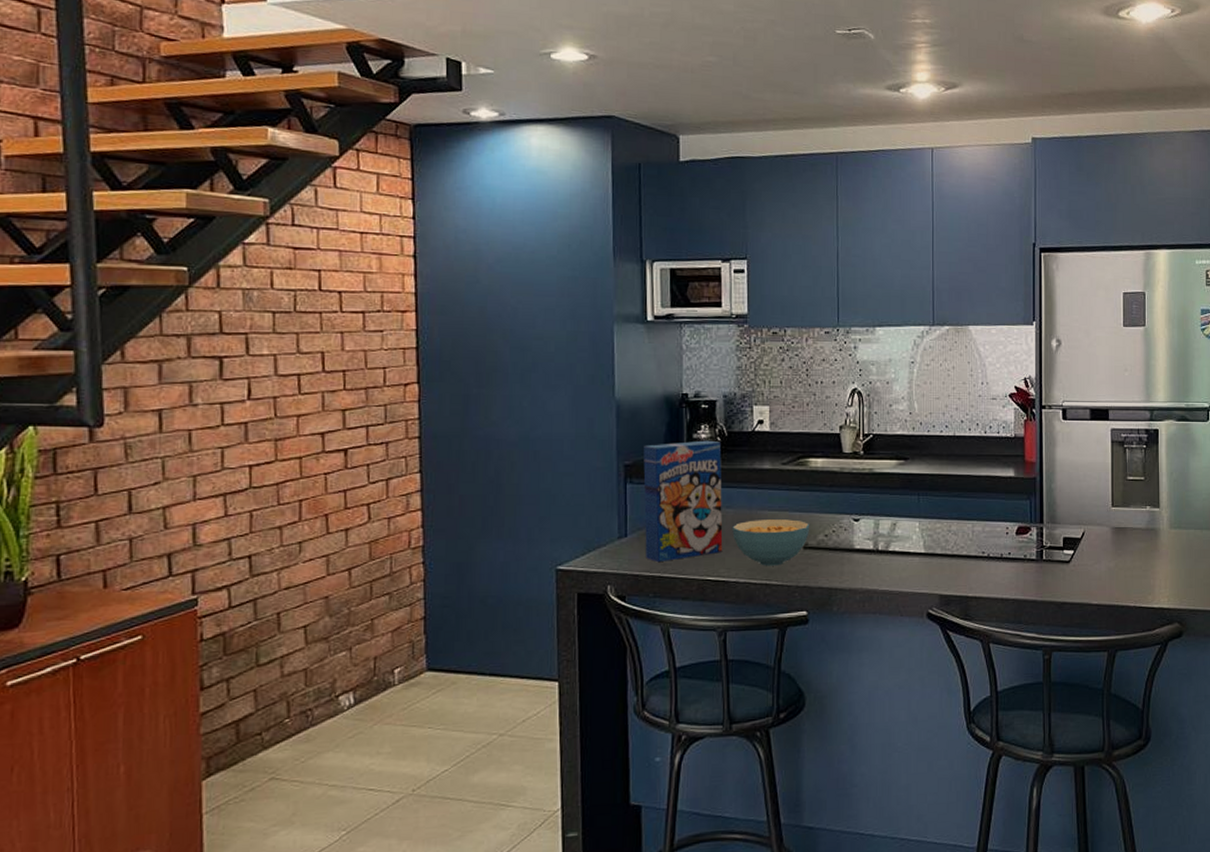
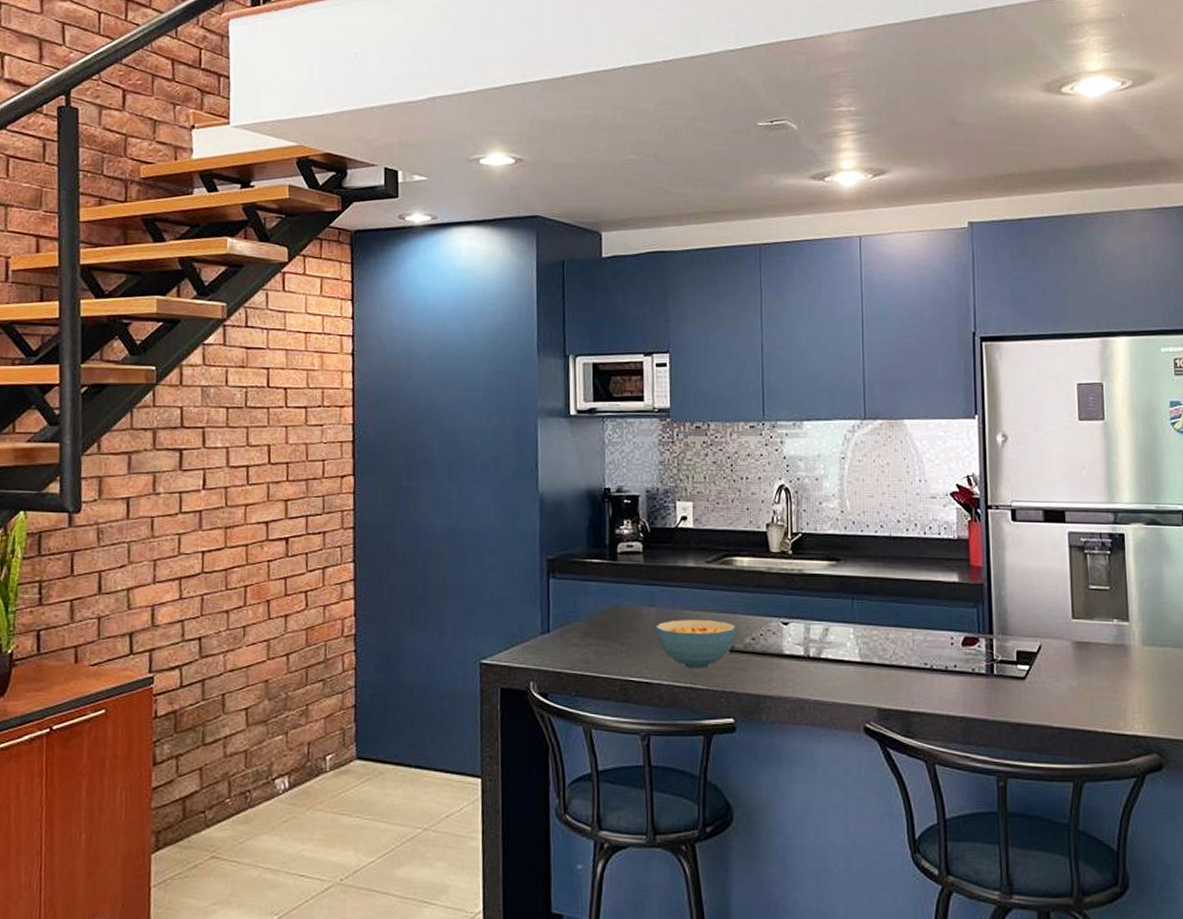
cereal box: present [643,440,723,563] -> none [566,536,646,661]

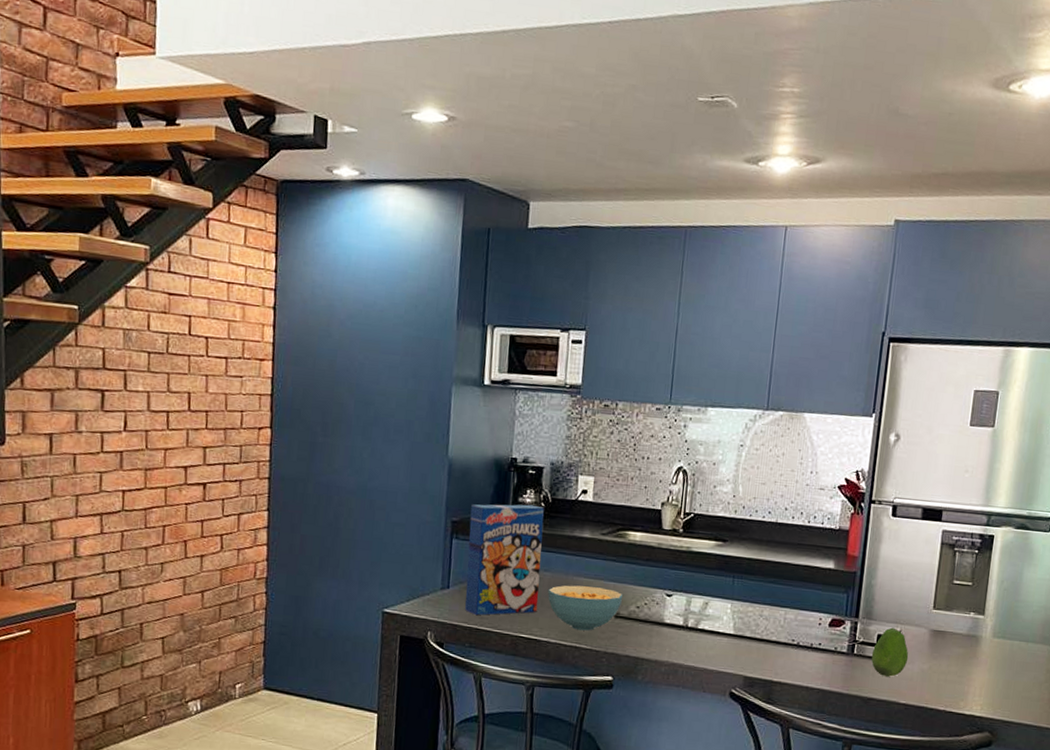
cereal box: none [566,536,646,661] -> present [465,504,544,616]
fruit: none [1013,642,1054,698] -> present [871,627,909,677]

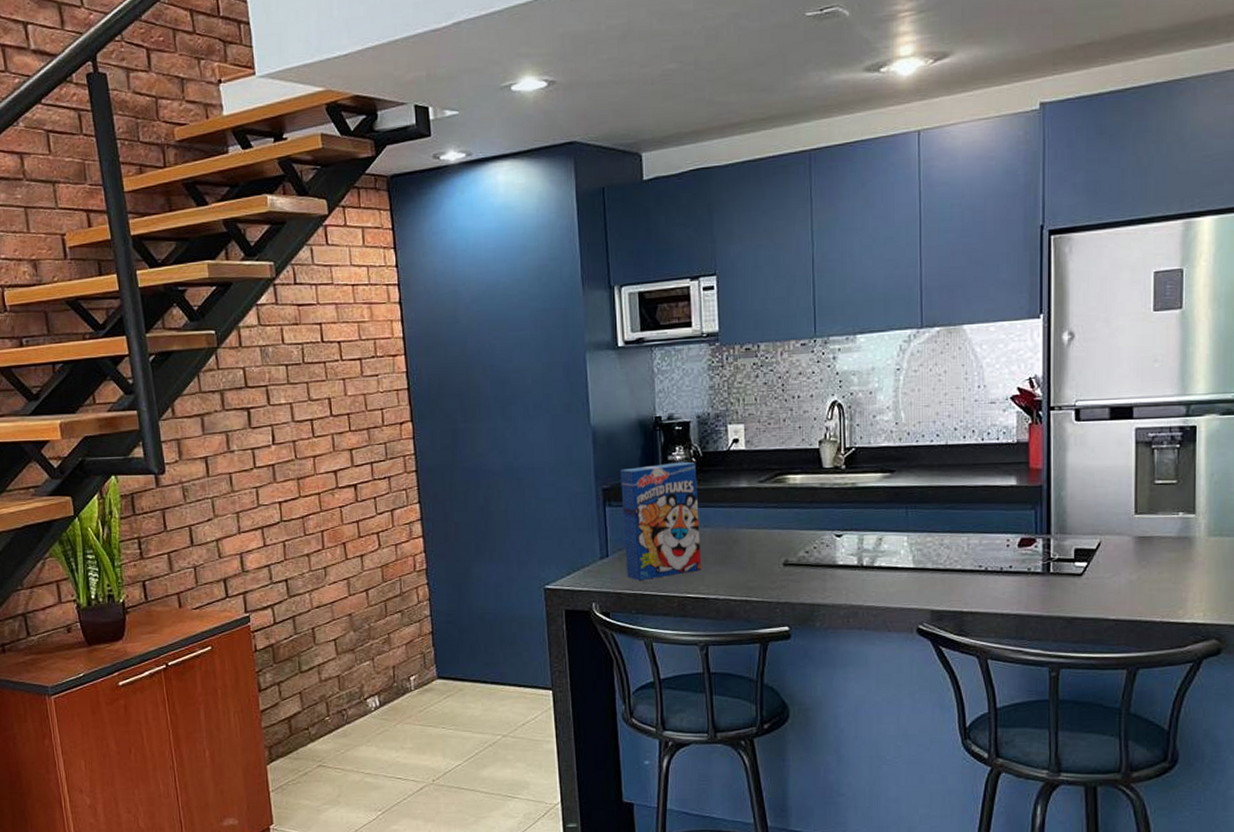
cereal bowl: present [548,585,623,631] -> none [710,537,790,583]
fruit: present [871,627,909,677] -> none [1070,539,1113,593]

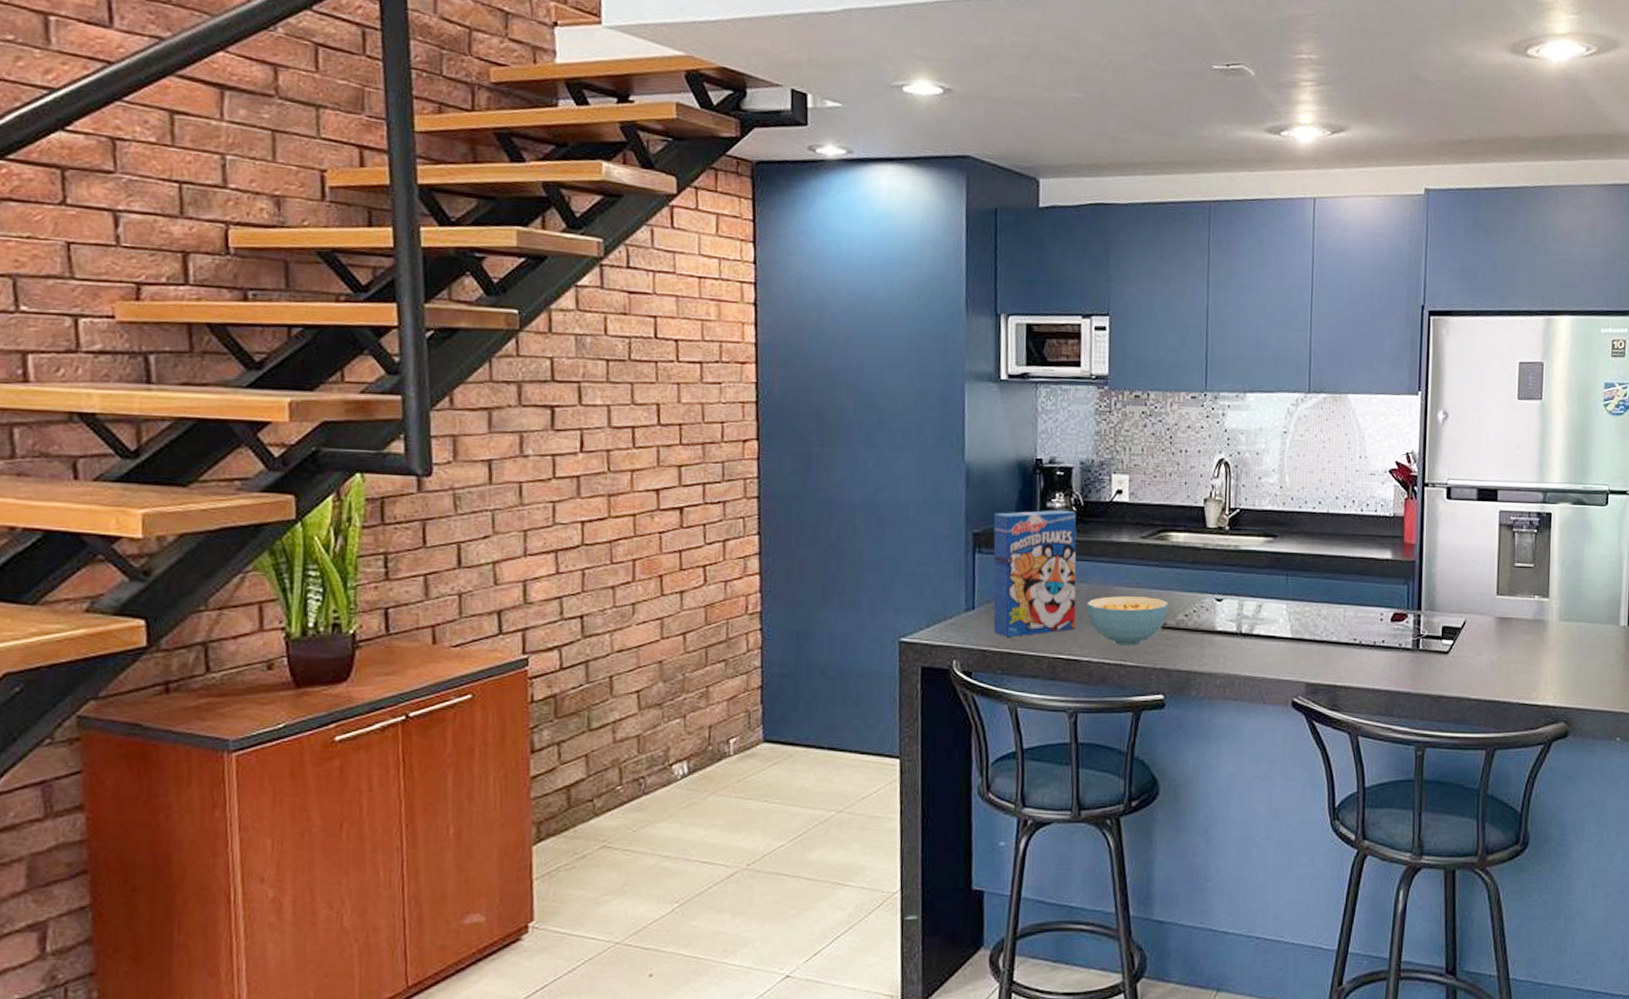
cereal bowl: none [710,537,790,583] -> present [1086,596,1170,646]

